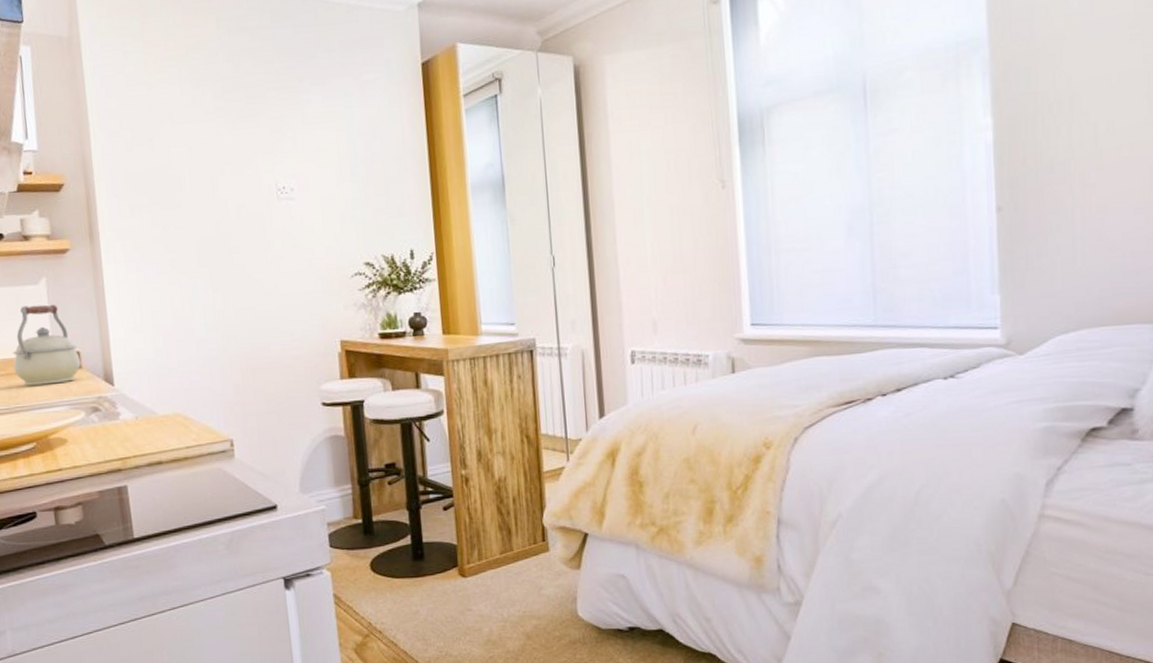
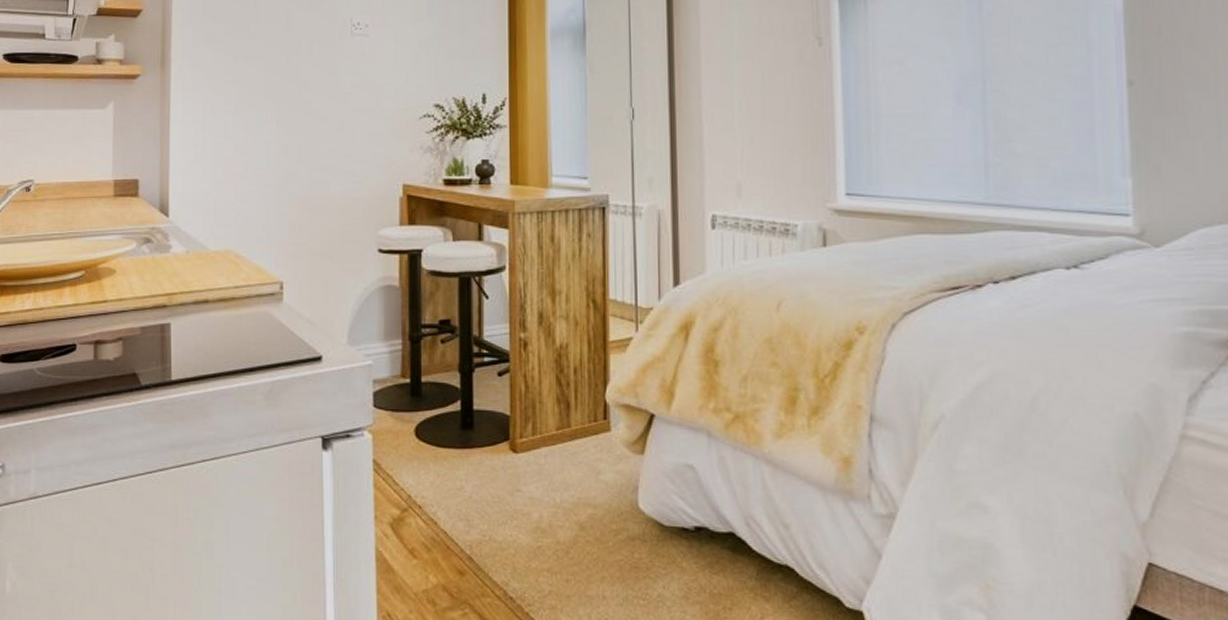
kettle: present [12,304,81,386] -> none [72,129,138,212]

